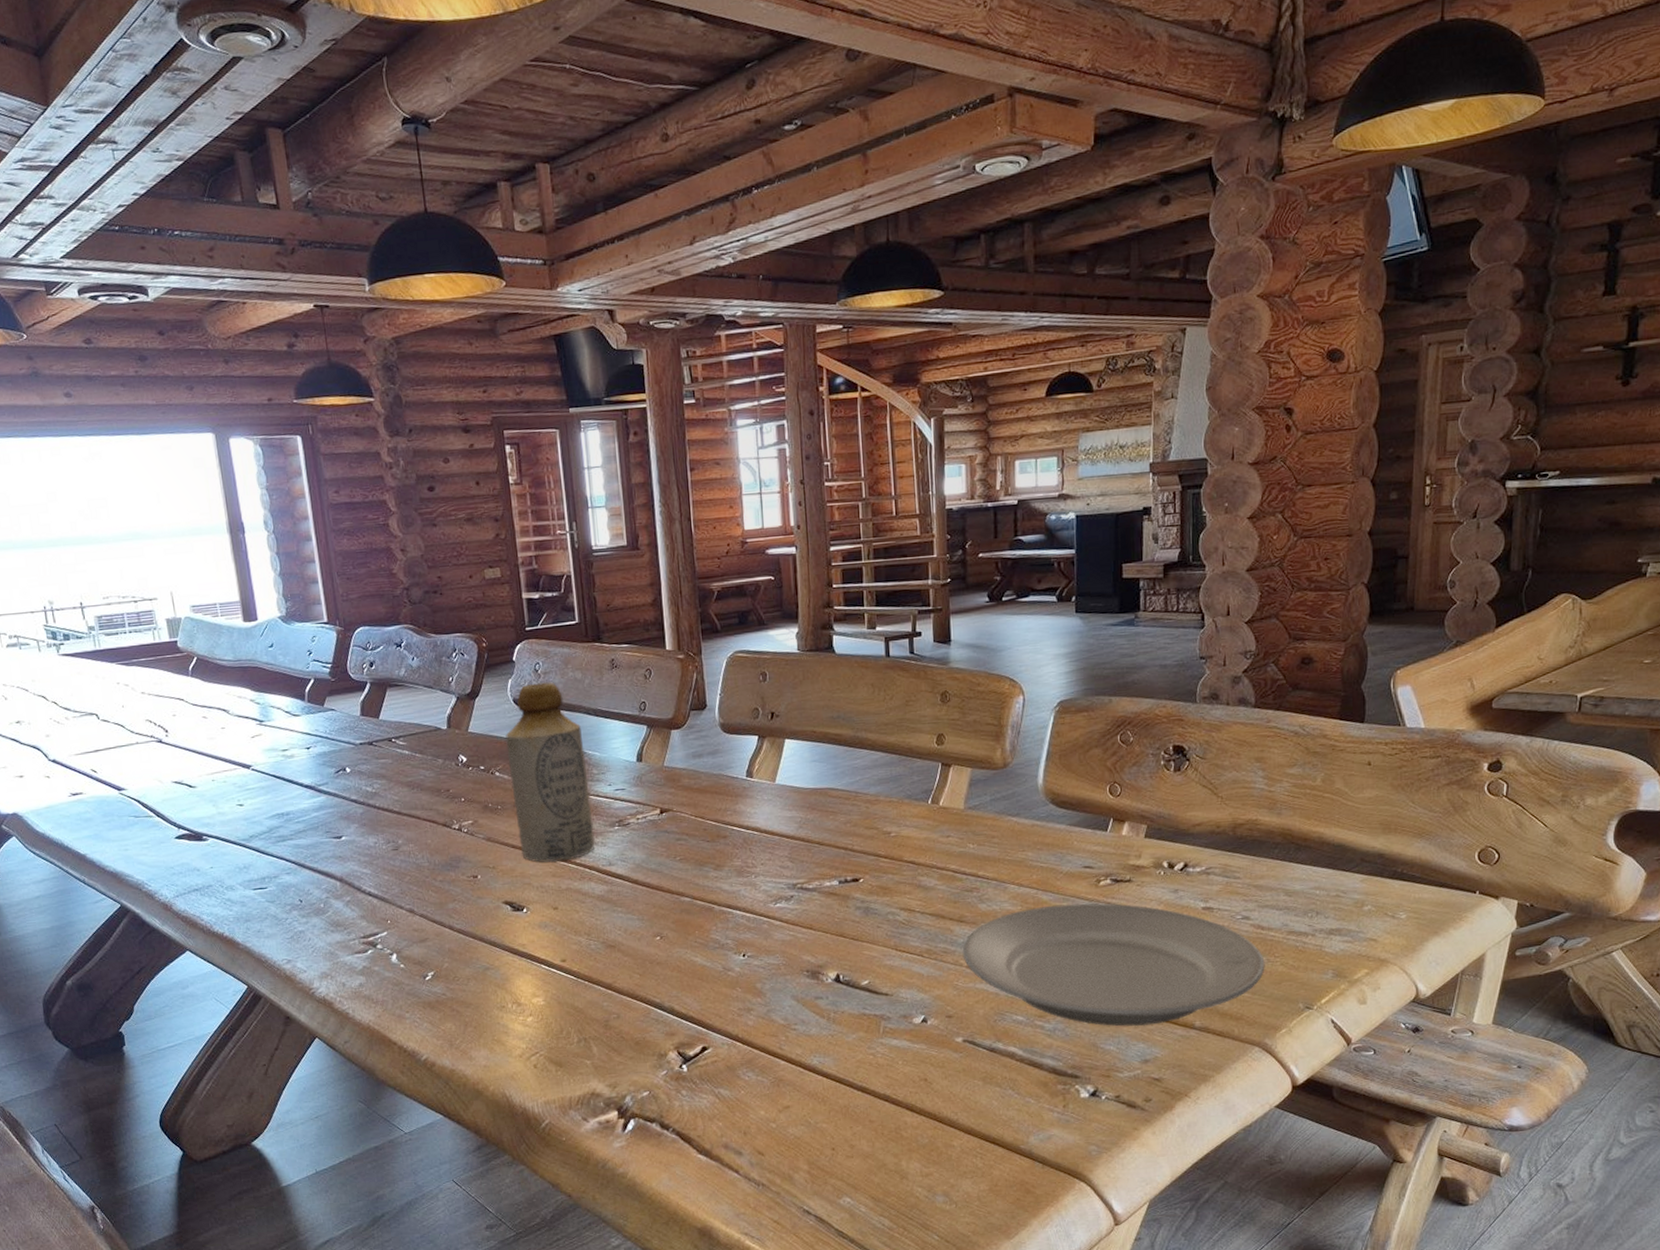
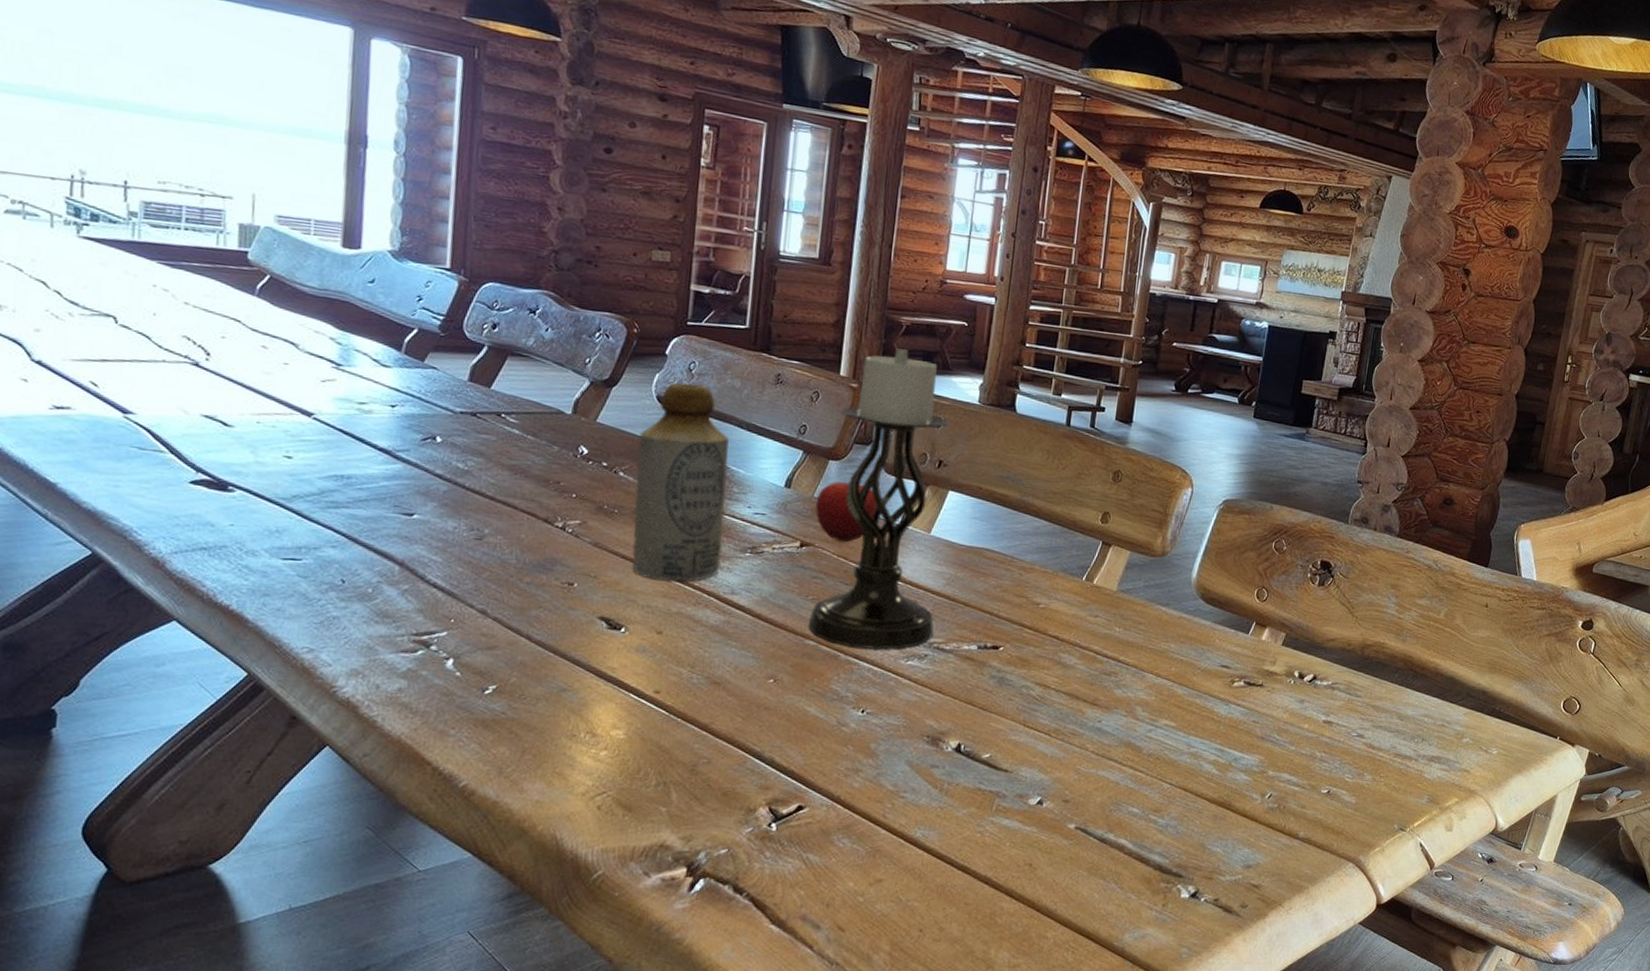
fruit: none [666,740,722,804] -> present [815,475,878,543]
candle holder: none [673,612,795,899] -> present [808,348,949,650]
plate: present [962,903,1265,1027] -> none [1090,700,1371,832]

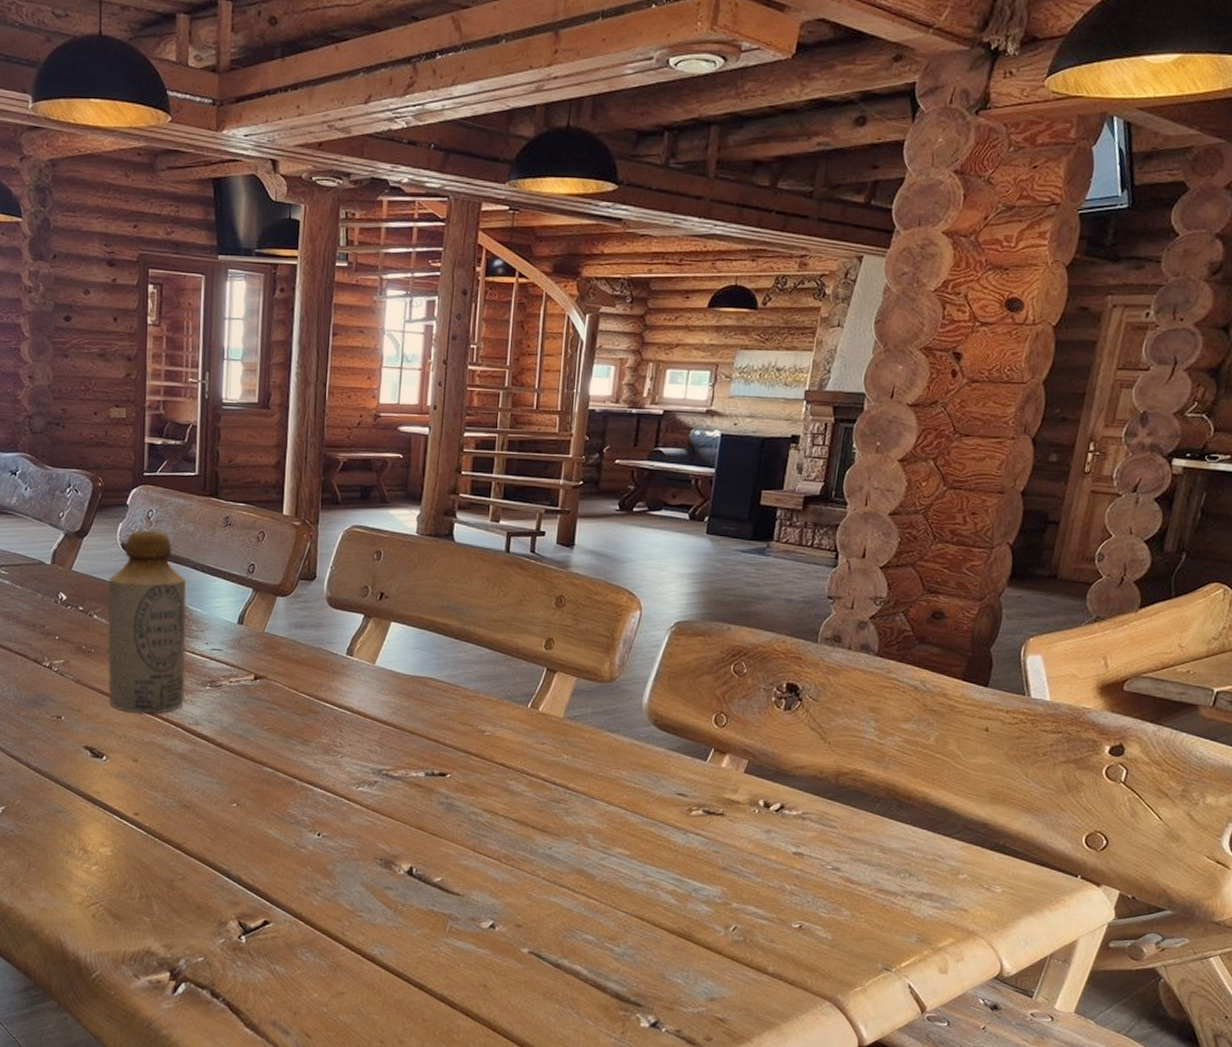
candle holder: present [808,348,949,650] -> none [265,484,388,776]
fruit: present [815,475,878,543] -> none [266,610,324,675]

